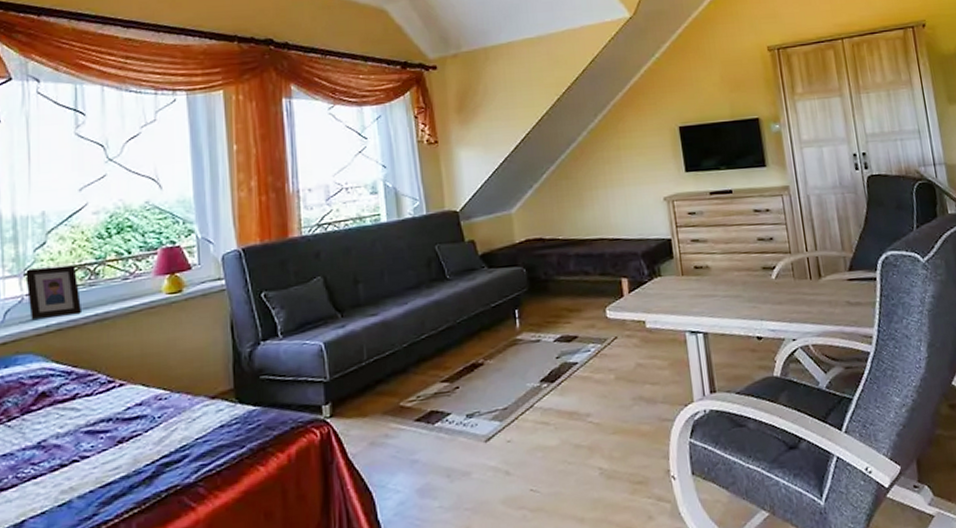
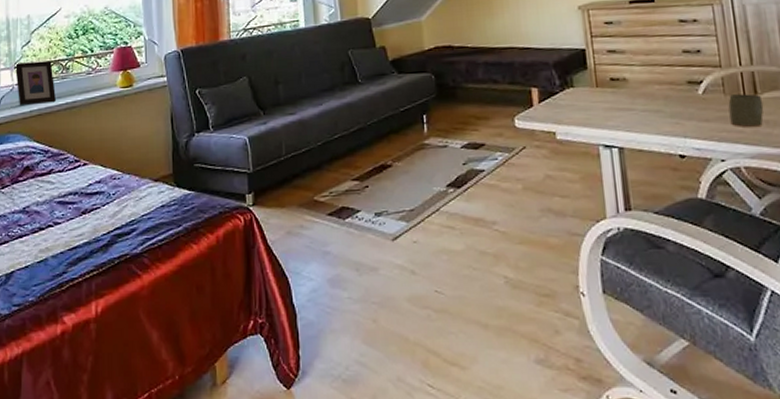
mug: none [797,277,827,308] -> present [728,94,764,127]

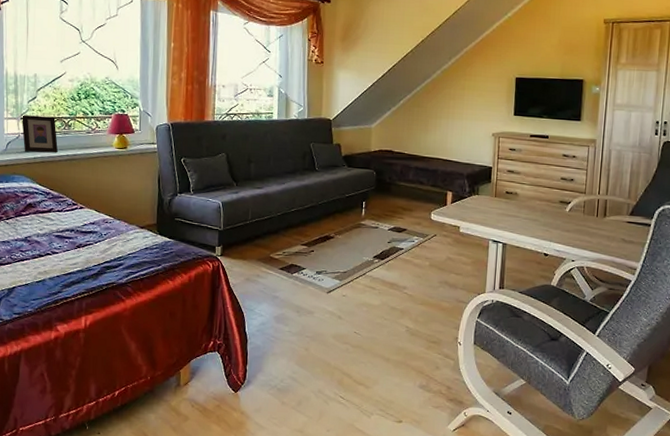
mug: present [728,94,764,127] -> none [584,214,609,239]

